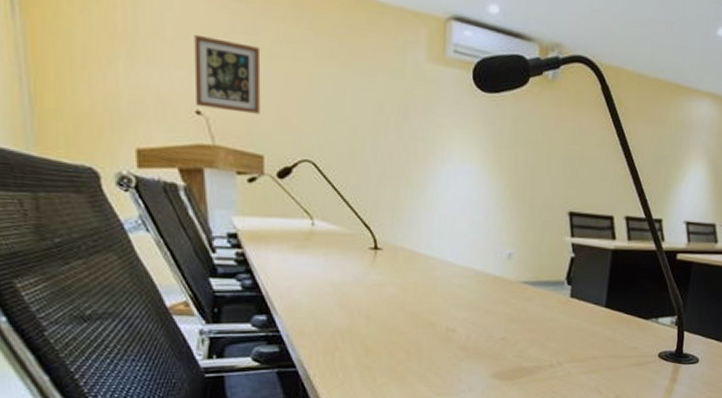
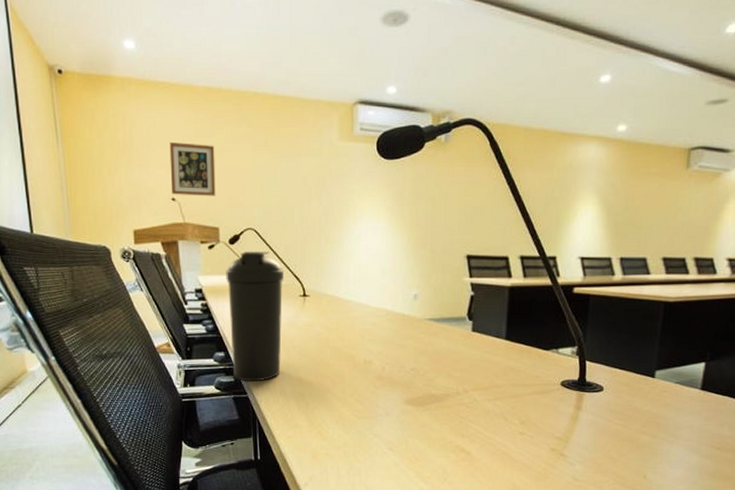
water bottle: none [271,188,351,352] -> present [226,250,285,382]

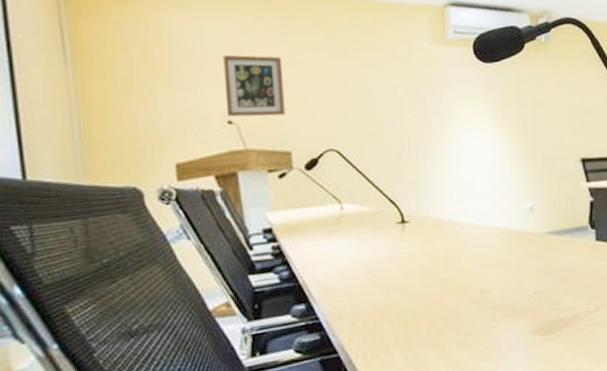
water bottle: present [226,250,285,382] -> none [302,174,380,337]

